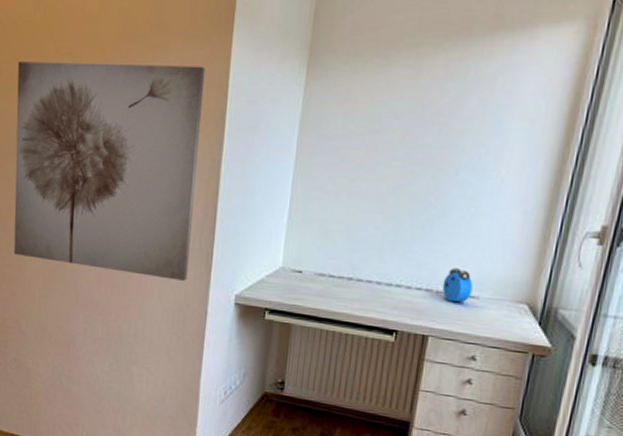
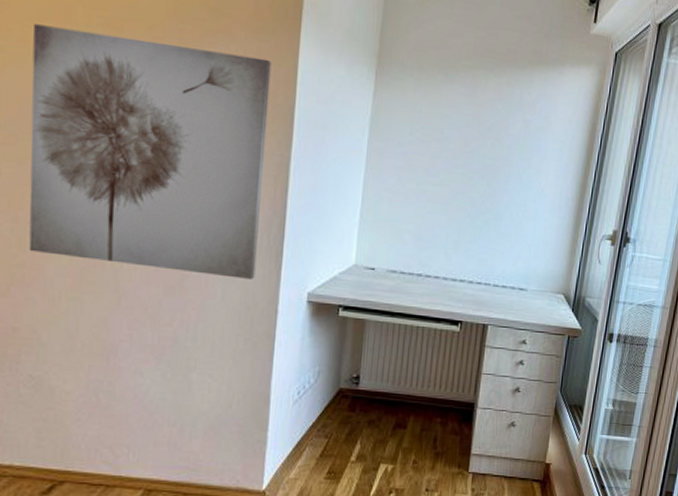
alarm clock: present [442,268,473,303] -> none [498,264,522,295]

